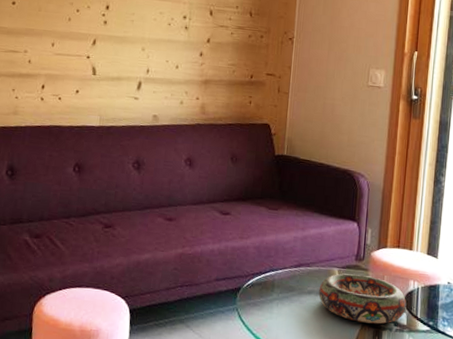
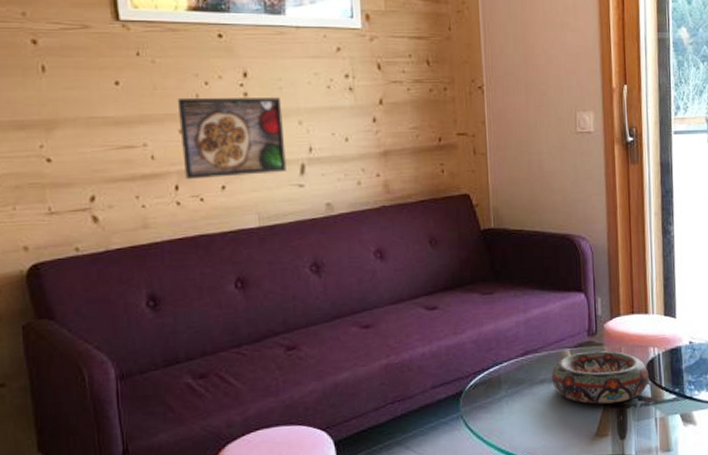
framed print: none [51,19,131,86] -> present [177,97,286,180]

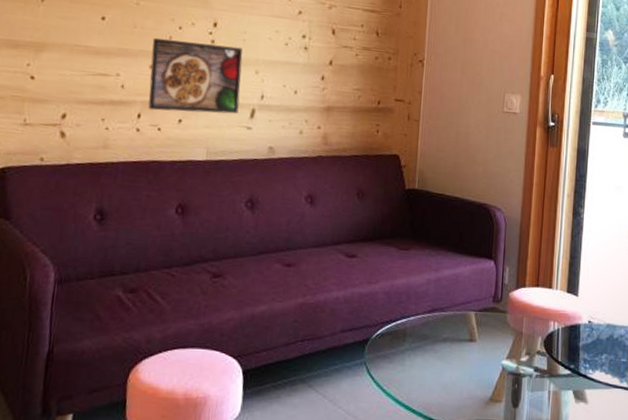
decorative bowl: present [551,351,649,404] -> none [454,317,547,371]

